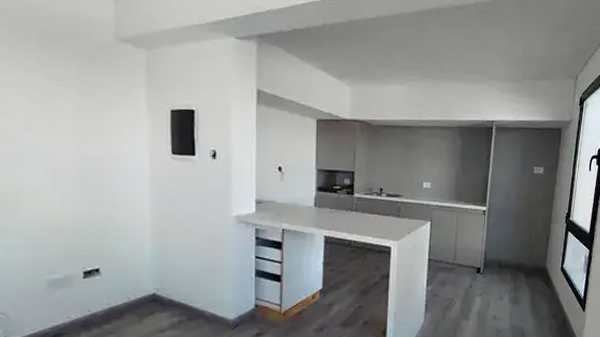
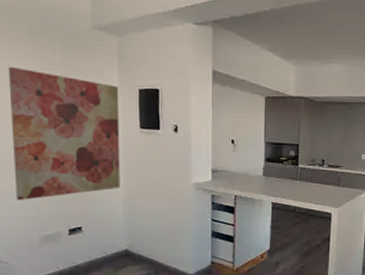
wall art: none [10,81,148,238] -> present [8,66,120,200]

